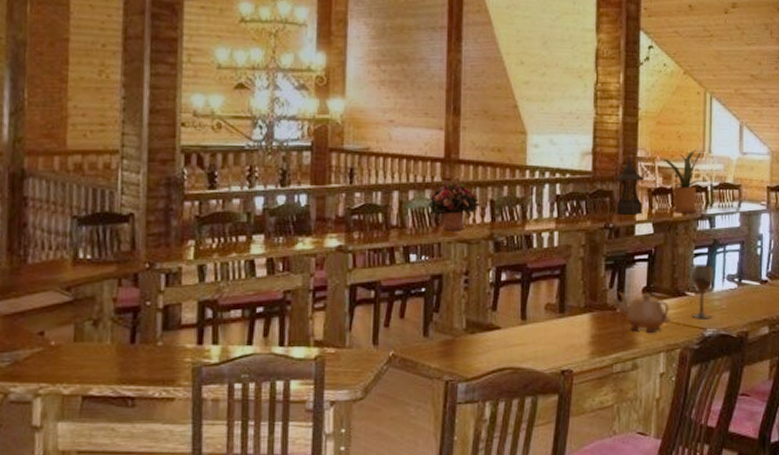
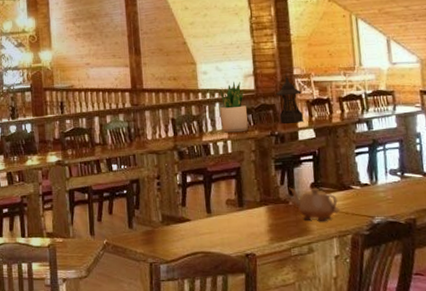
bouquet: present [426,183,480,231] -> none [121,107,164,145]
planter: none [549,160,581,222] -> present [220,81,248,133]
house plant: present [661,149,705,213] -> none [315,63,359,119]
wine glass: present [691,263,713,319] -> none [355,161,379,209]

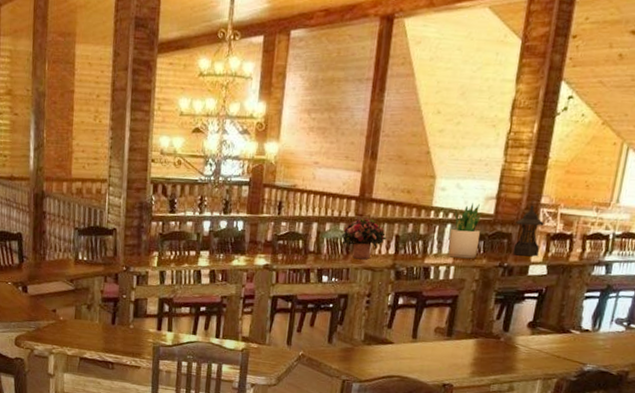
bouquet: none [121,107,164,145] -> present [340,218,387,260]
teapot: present [289,187,340,221] -> none [504,323,553,362]

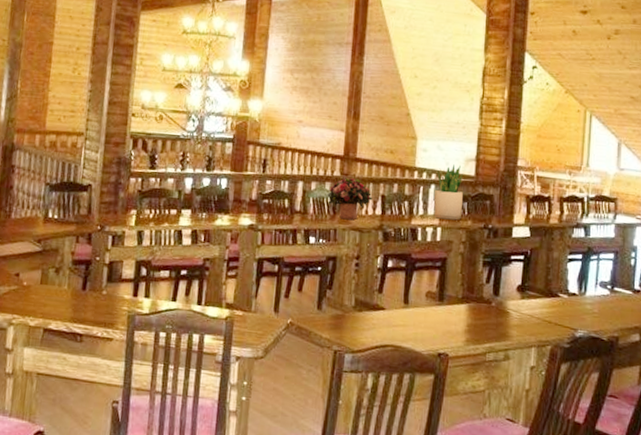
lantern: present [513,201,544,257] -> none [496,163,523,219]

